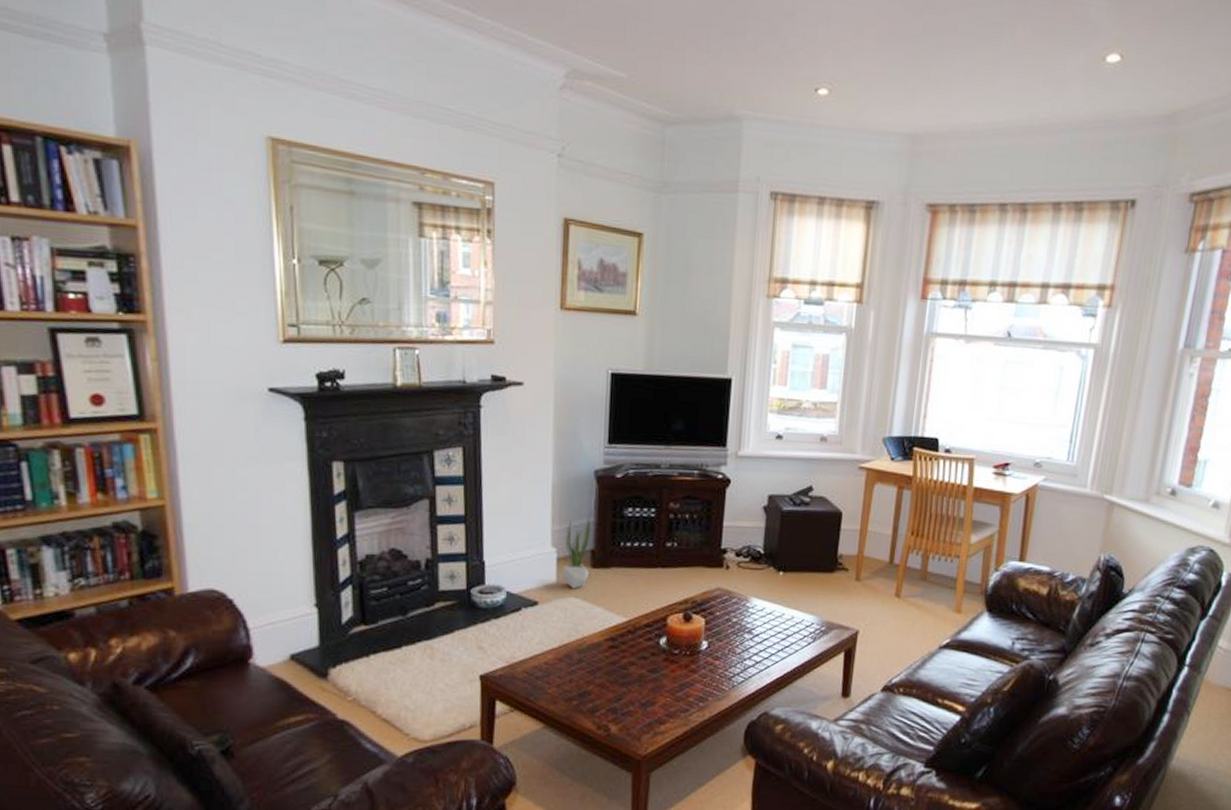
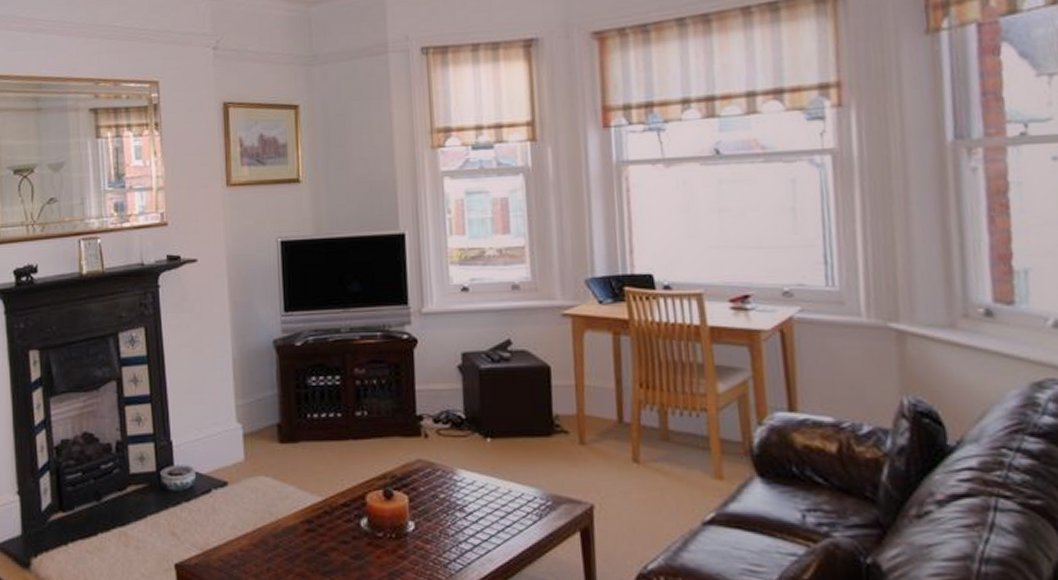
potted plant: present [561,518,594,589] -> none [249,390,280,467]

